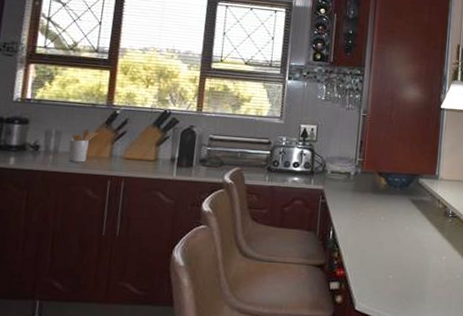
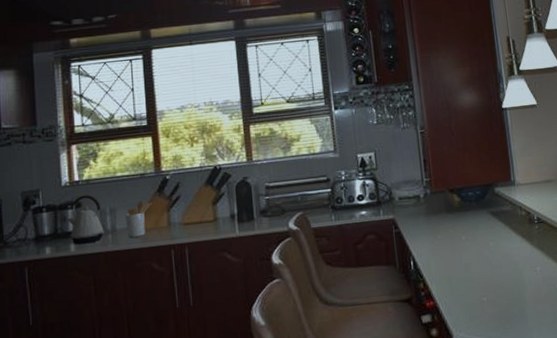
kettle: none [12,113,48,160] -> present [67,195,105,245]

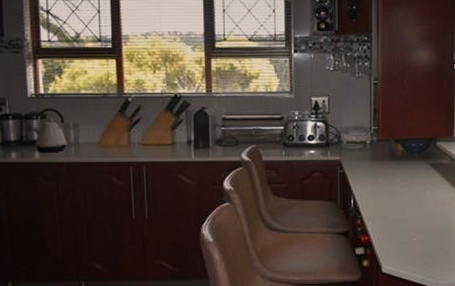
utensil holder: present [125,200,154,238] -> none [88,119,116,152]

